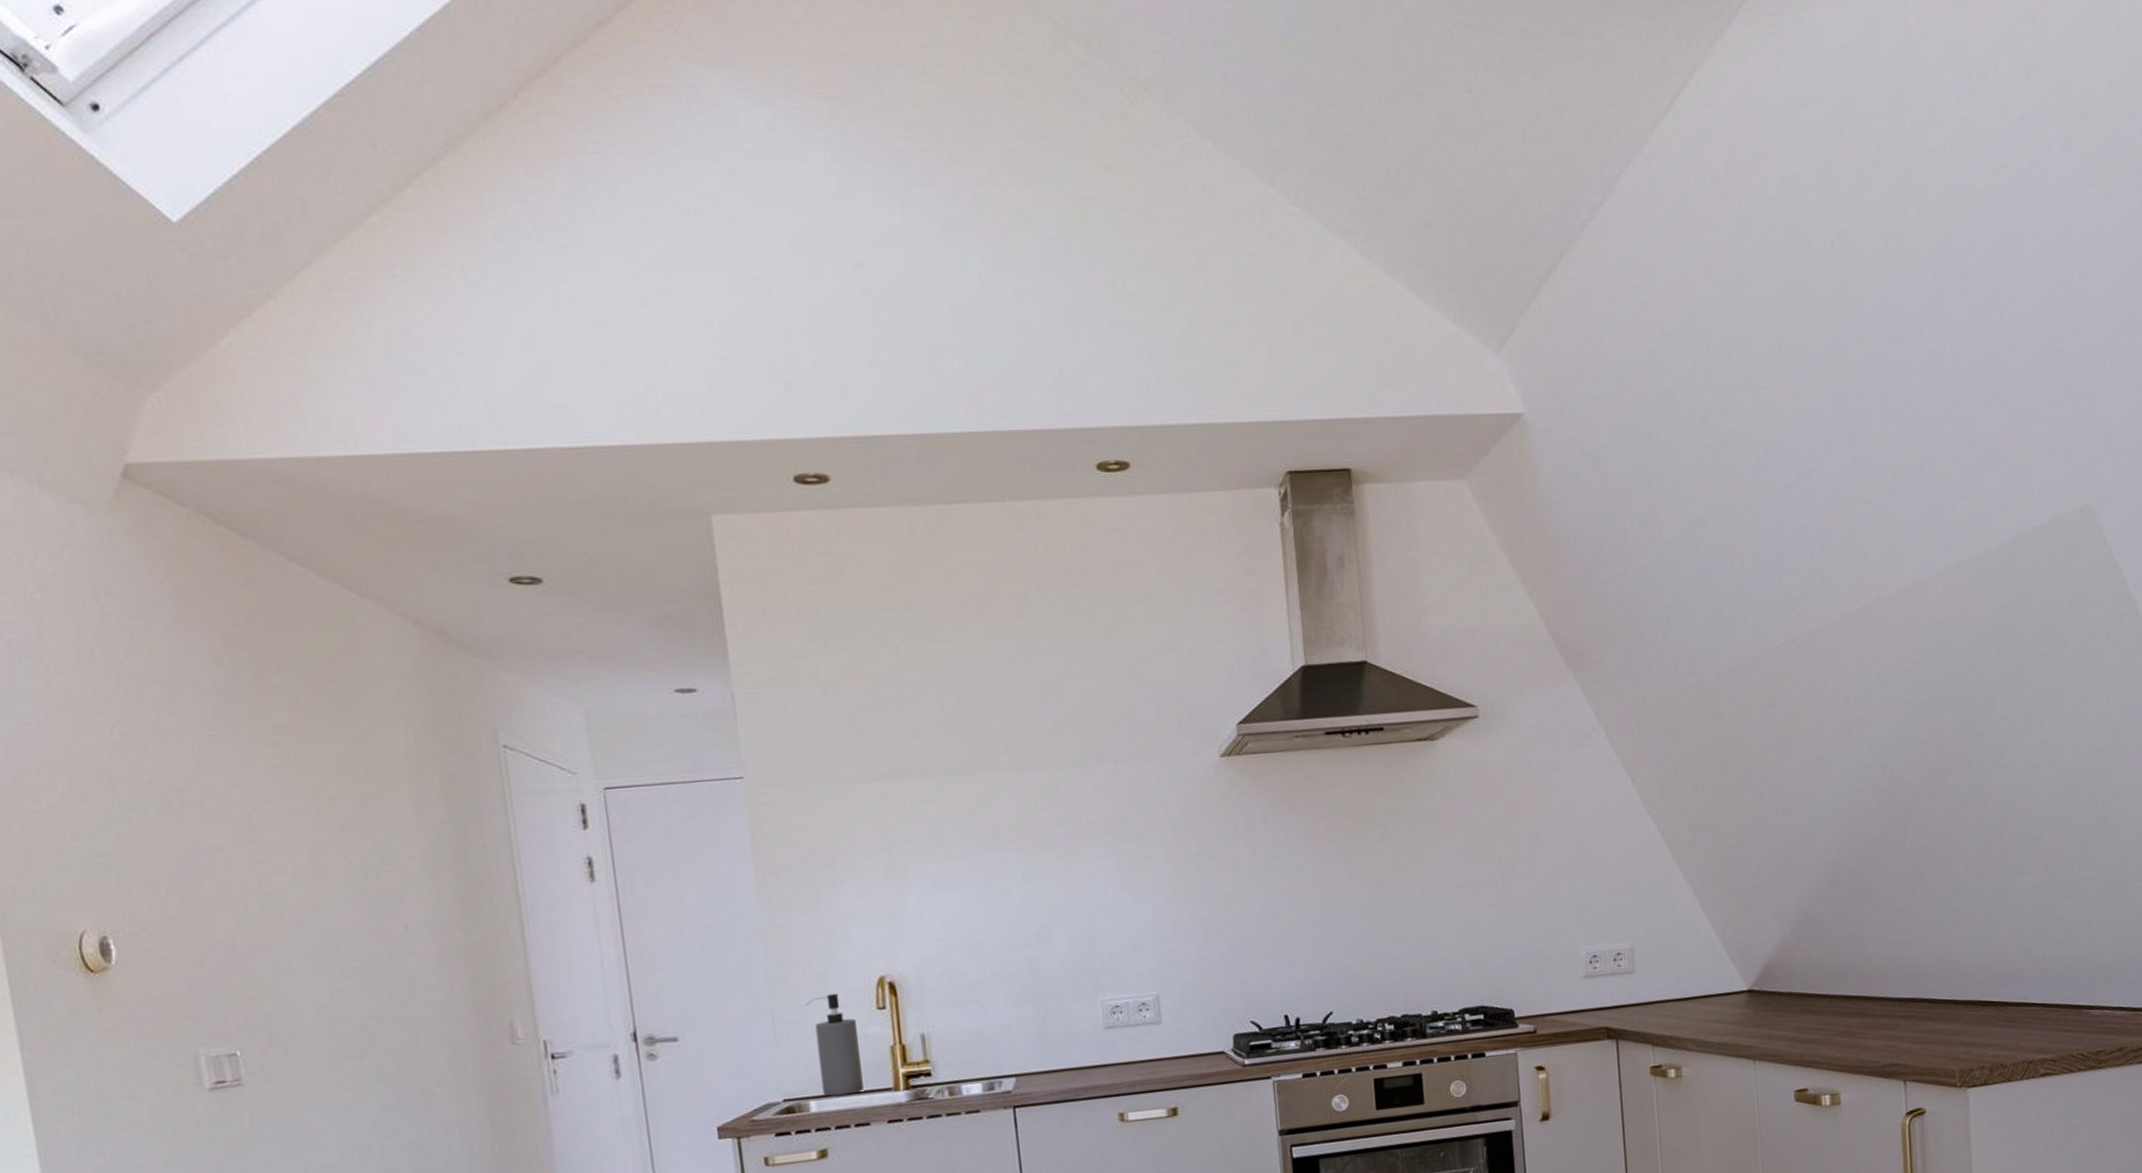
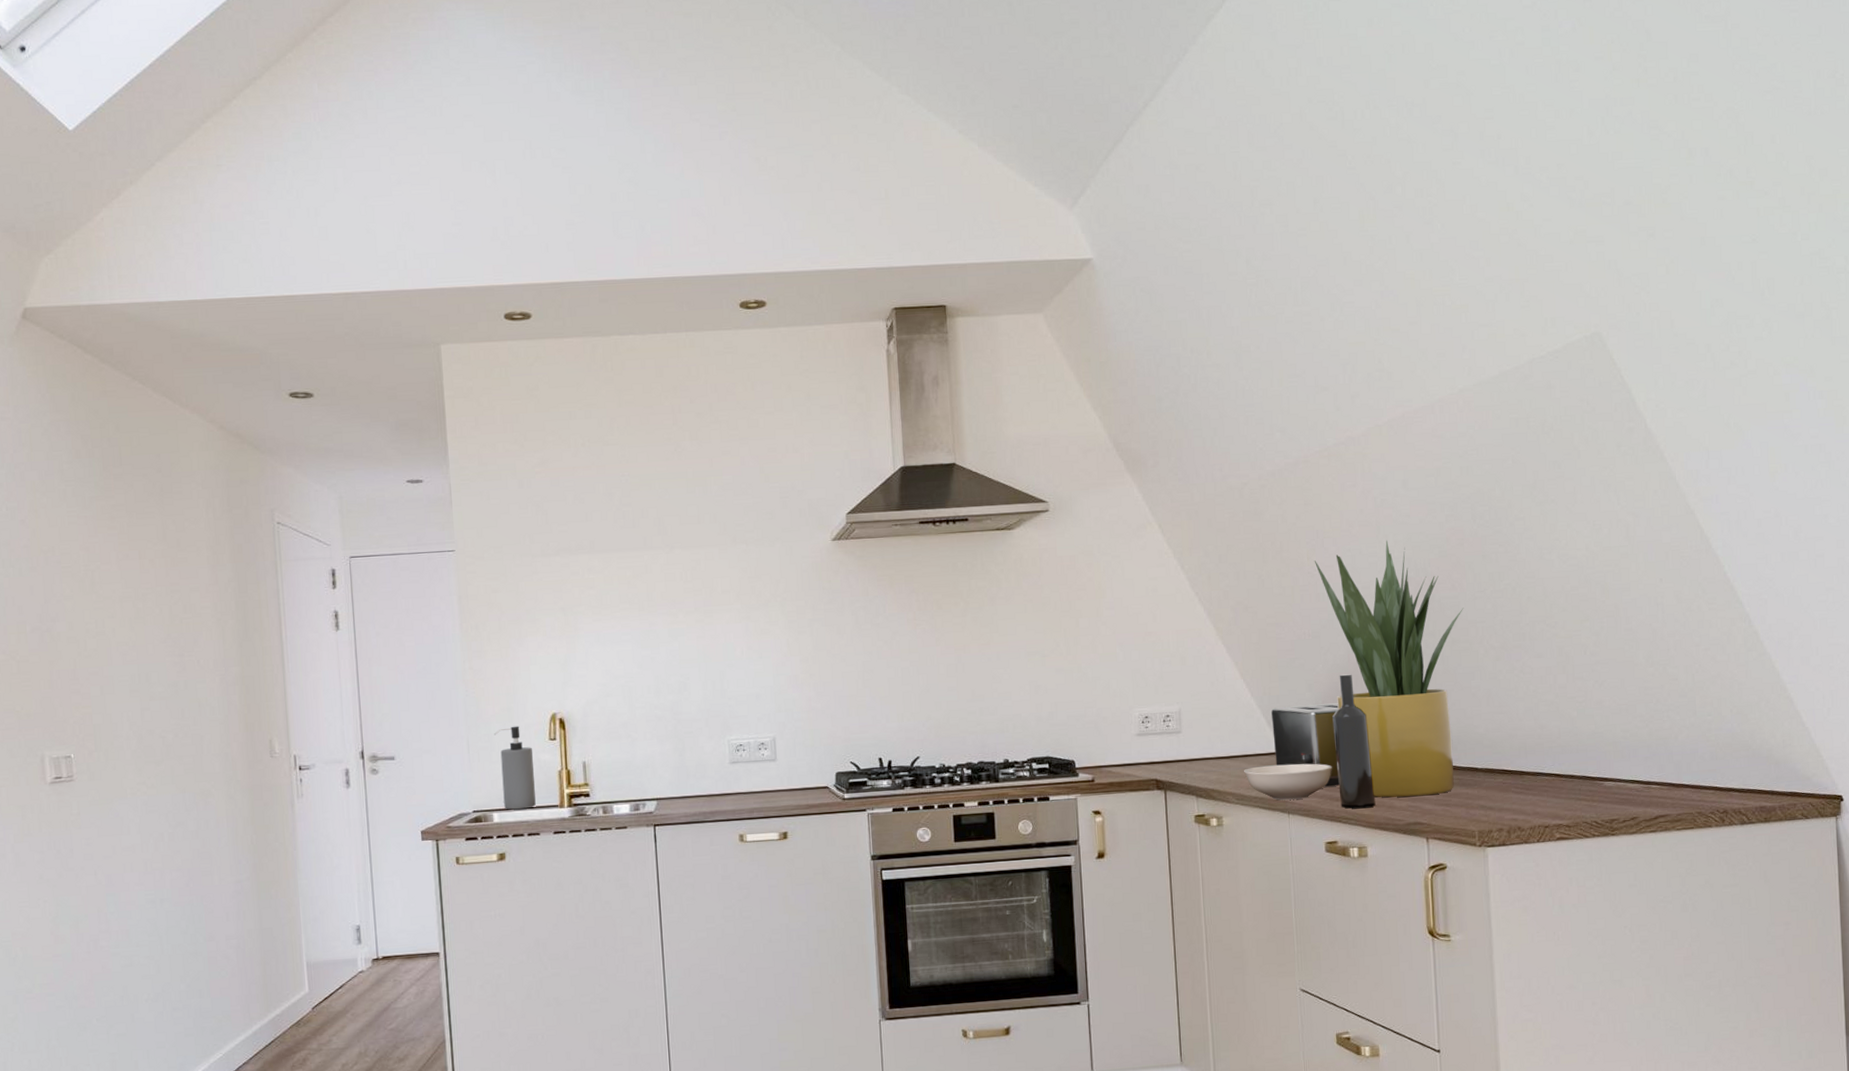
bowl: none [1705,1002,1803,1046] -> present [1244,763,1333,800]
toaster: none [1733,932,1810,1028] -> present [1270,703,1340,787]
planter: none [1780,745,1944,1038] -> present [1314,540,1464,798]
wine bottle: none [1802,899,1849,1052] -> present [1332,674,1376,809]

